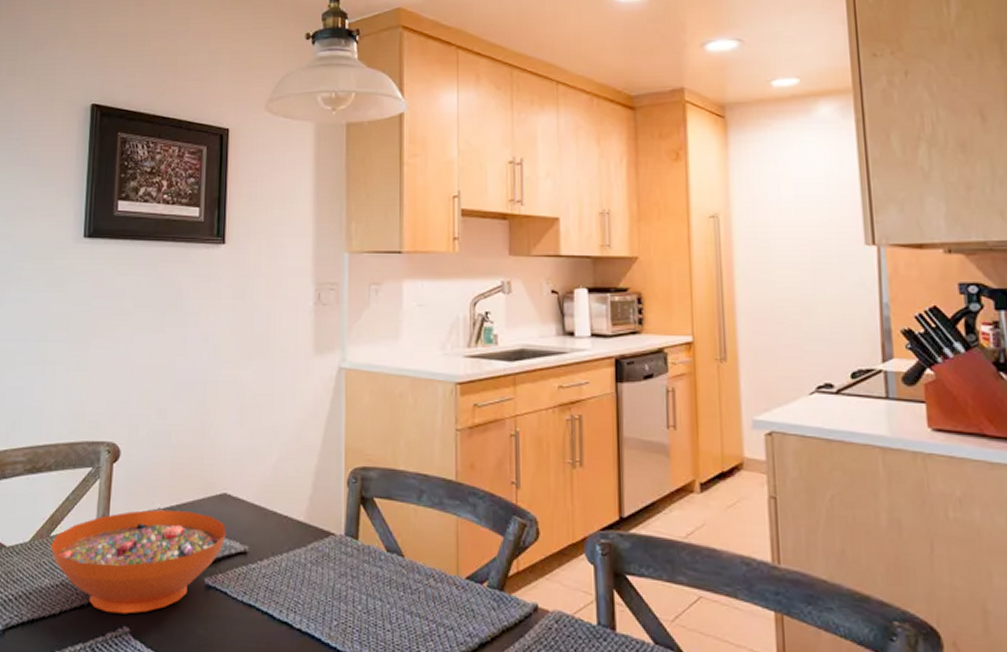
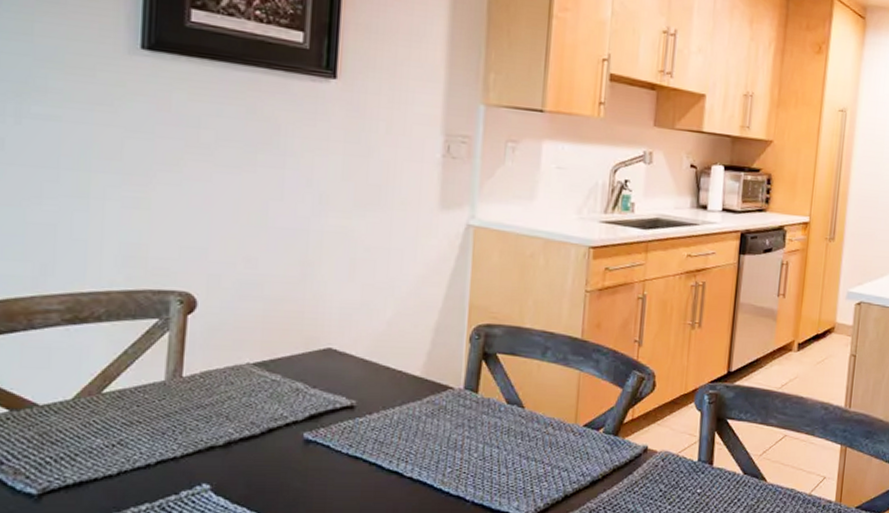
decorative bowl: present [50,509,227,614] -> none [103,364,331,472]

